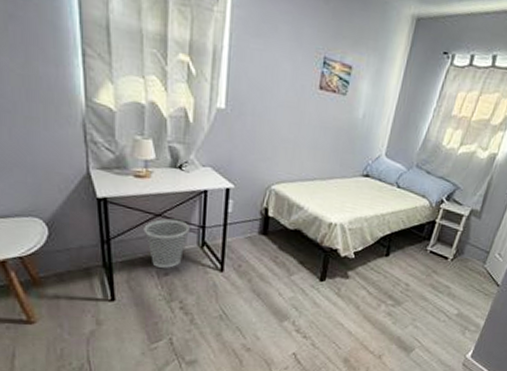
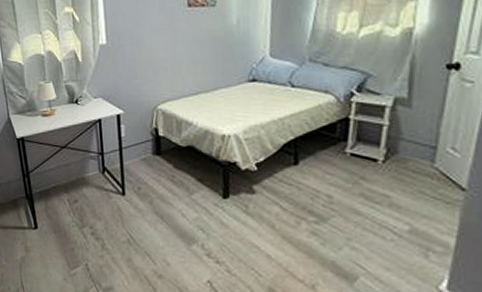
wastebasket: present [143,219,190,268] -> none [53,149,91,195]

